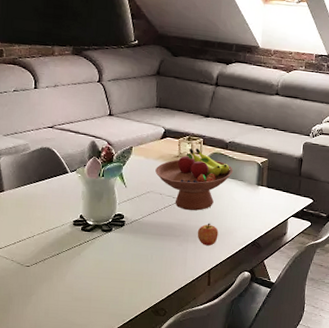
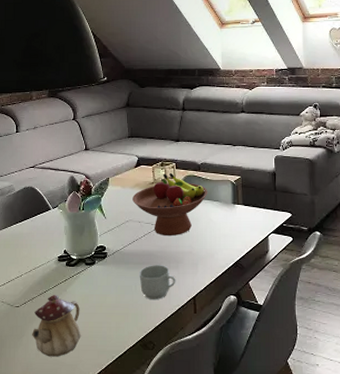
teapot: none [42,258,94,317] -> present [32,295,82,357]
mug: none [156,237,193,270] -> present [139,265,176,299]
apple: present [197,223,219,246] -> none [178,247,200,271]

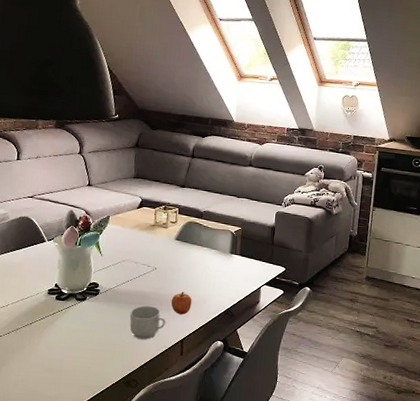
teapot: present [32,295,82,357] -> none [12,327,66,389]
fruit bowl: present [132,172,208,235] -> none [131,217,208,279]
apple: none [178,247,200,271] -> present [171,291,192,315]

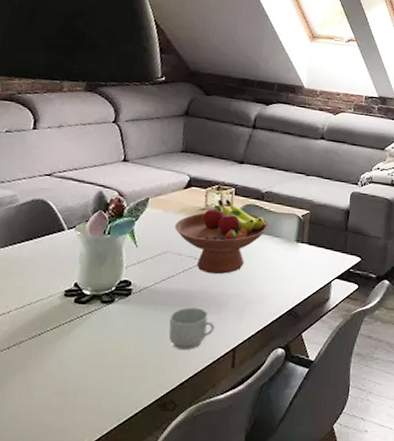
fruit bowl: none [131,217,208,279] -> present [175,198,269,274]
apple: present [171,291,192,315] -> none [221,288,248,317]

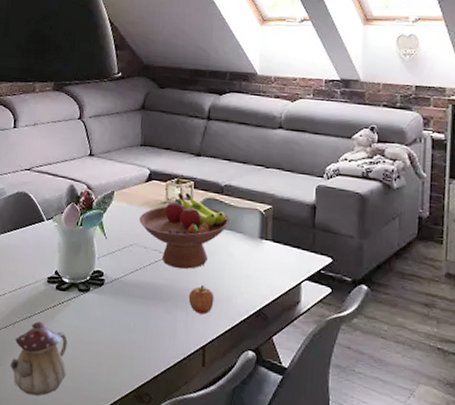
teapot: none [11,339,85,419] -> present [10,321,68,396]
mug: present [168,307,215,350] -> none [139,301,184,344]
apple: none [221,288,248,317] -> present [188,284,214,315]

